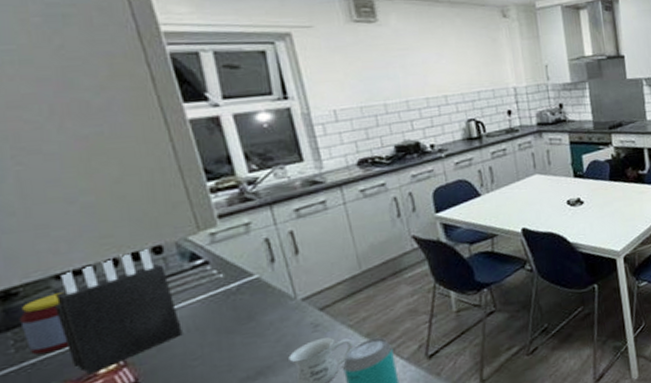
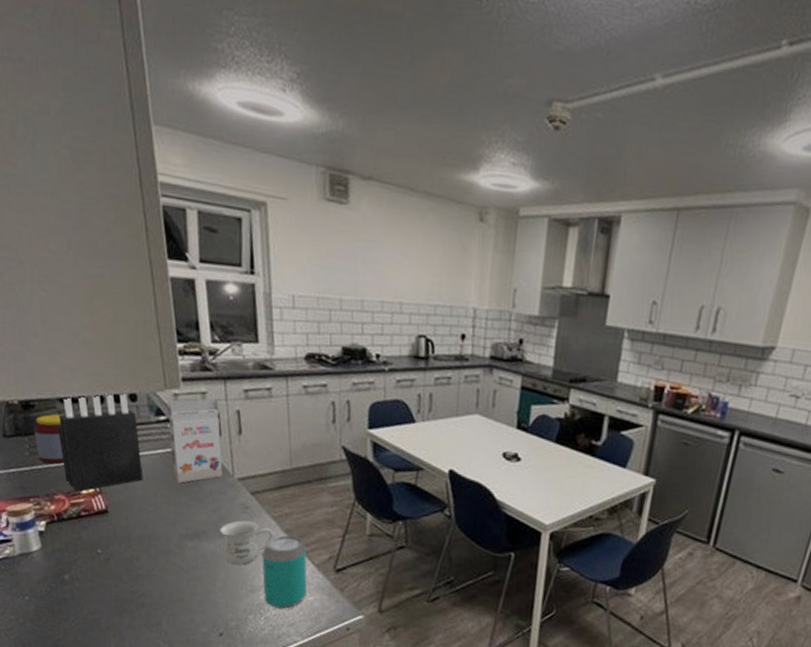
gift box: none [205,226,283,325] -> present [168,398,223,483]

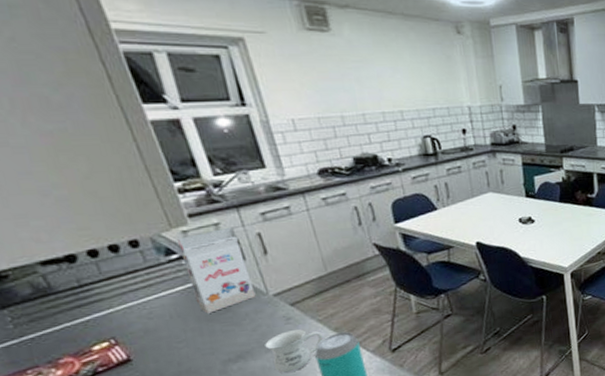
jar: present [34,414,64,464] -> none [12,277,63,331]
knife block: present [58,393,143,491] -> none [44,242,166,350]

